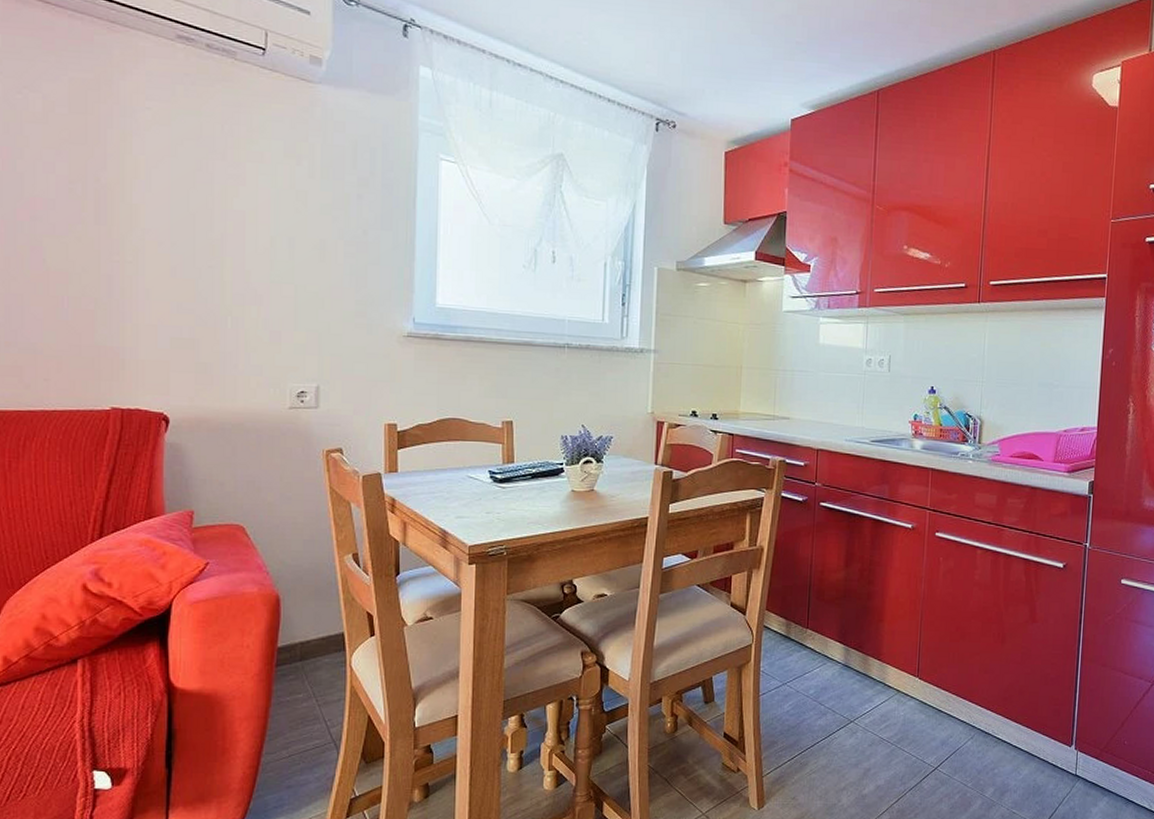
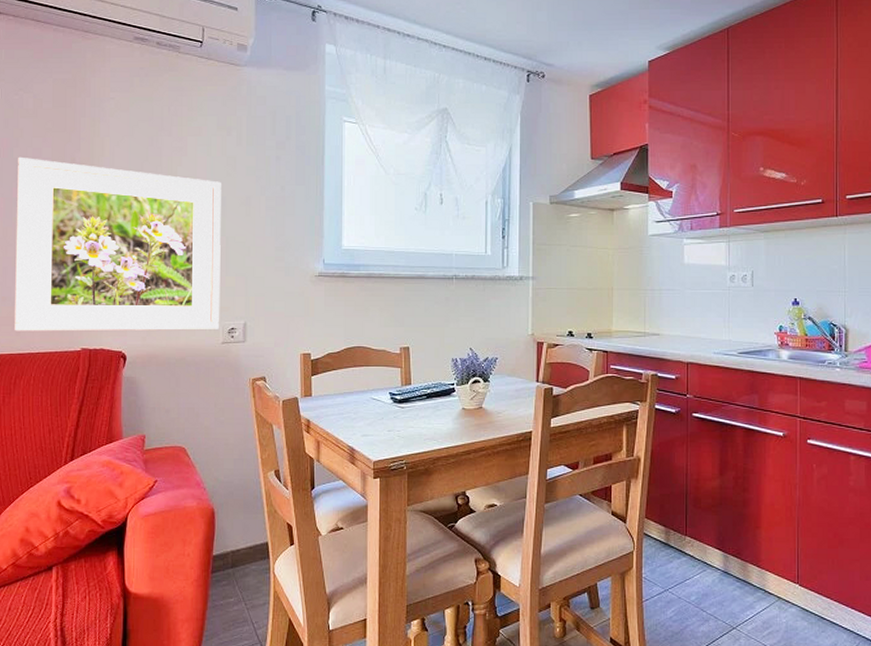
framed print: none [21,171,289,392] -> present [13,156,221,331]

